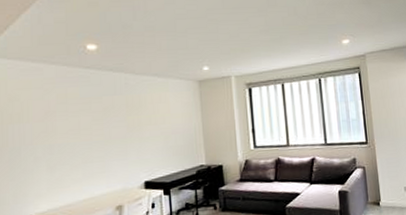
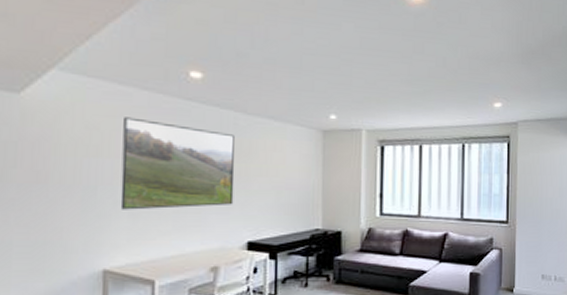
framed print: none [38,87,130,165] -> present [120,117,235,210]

